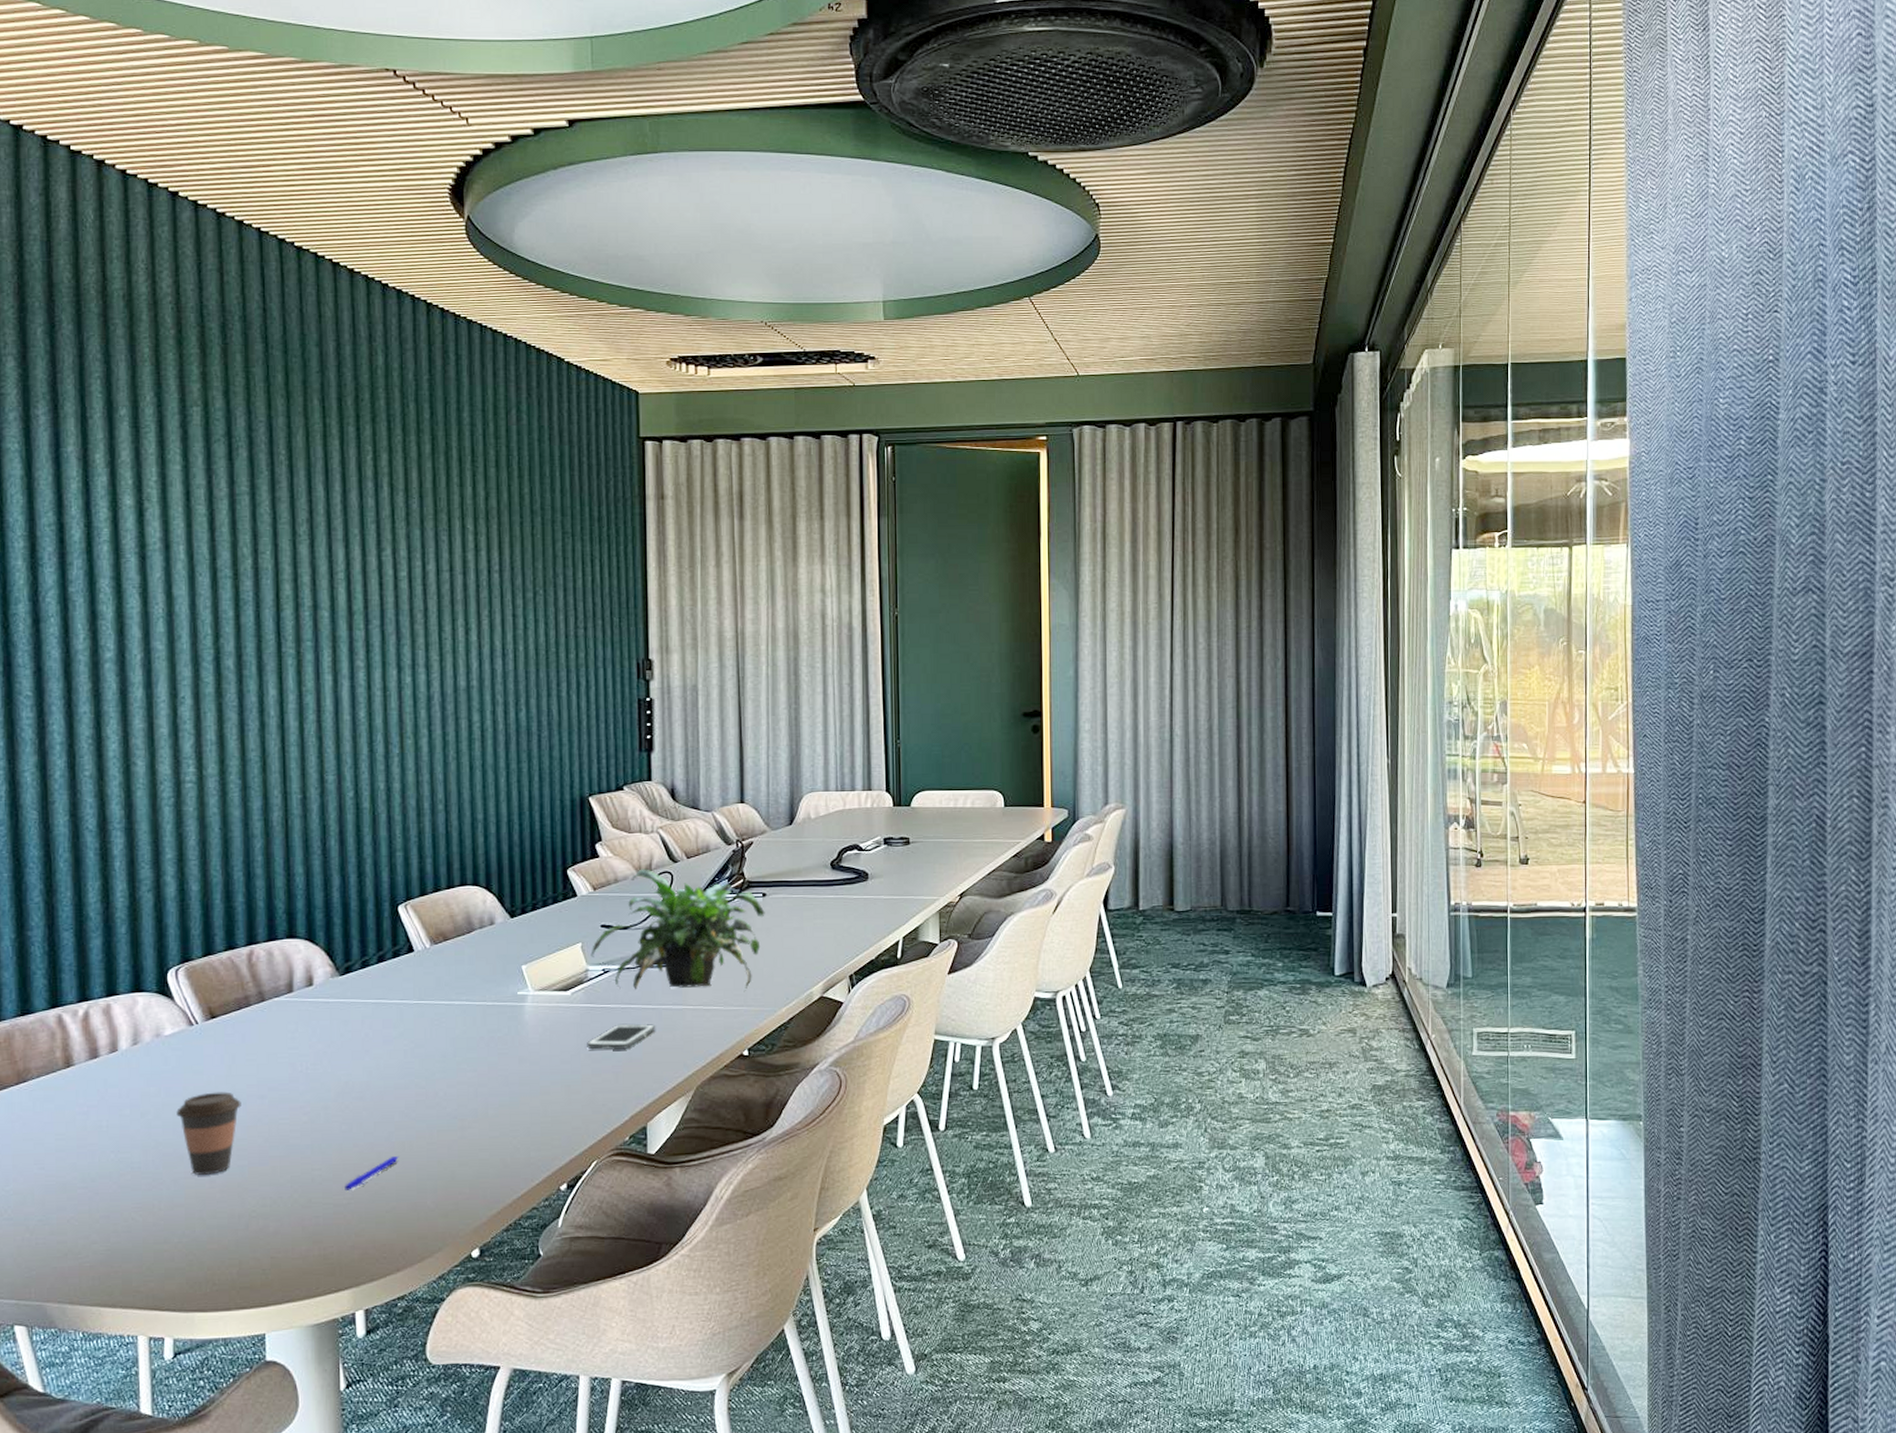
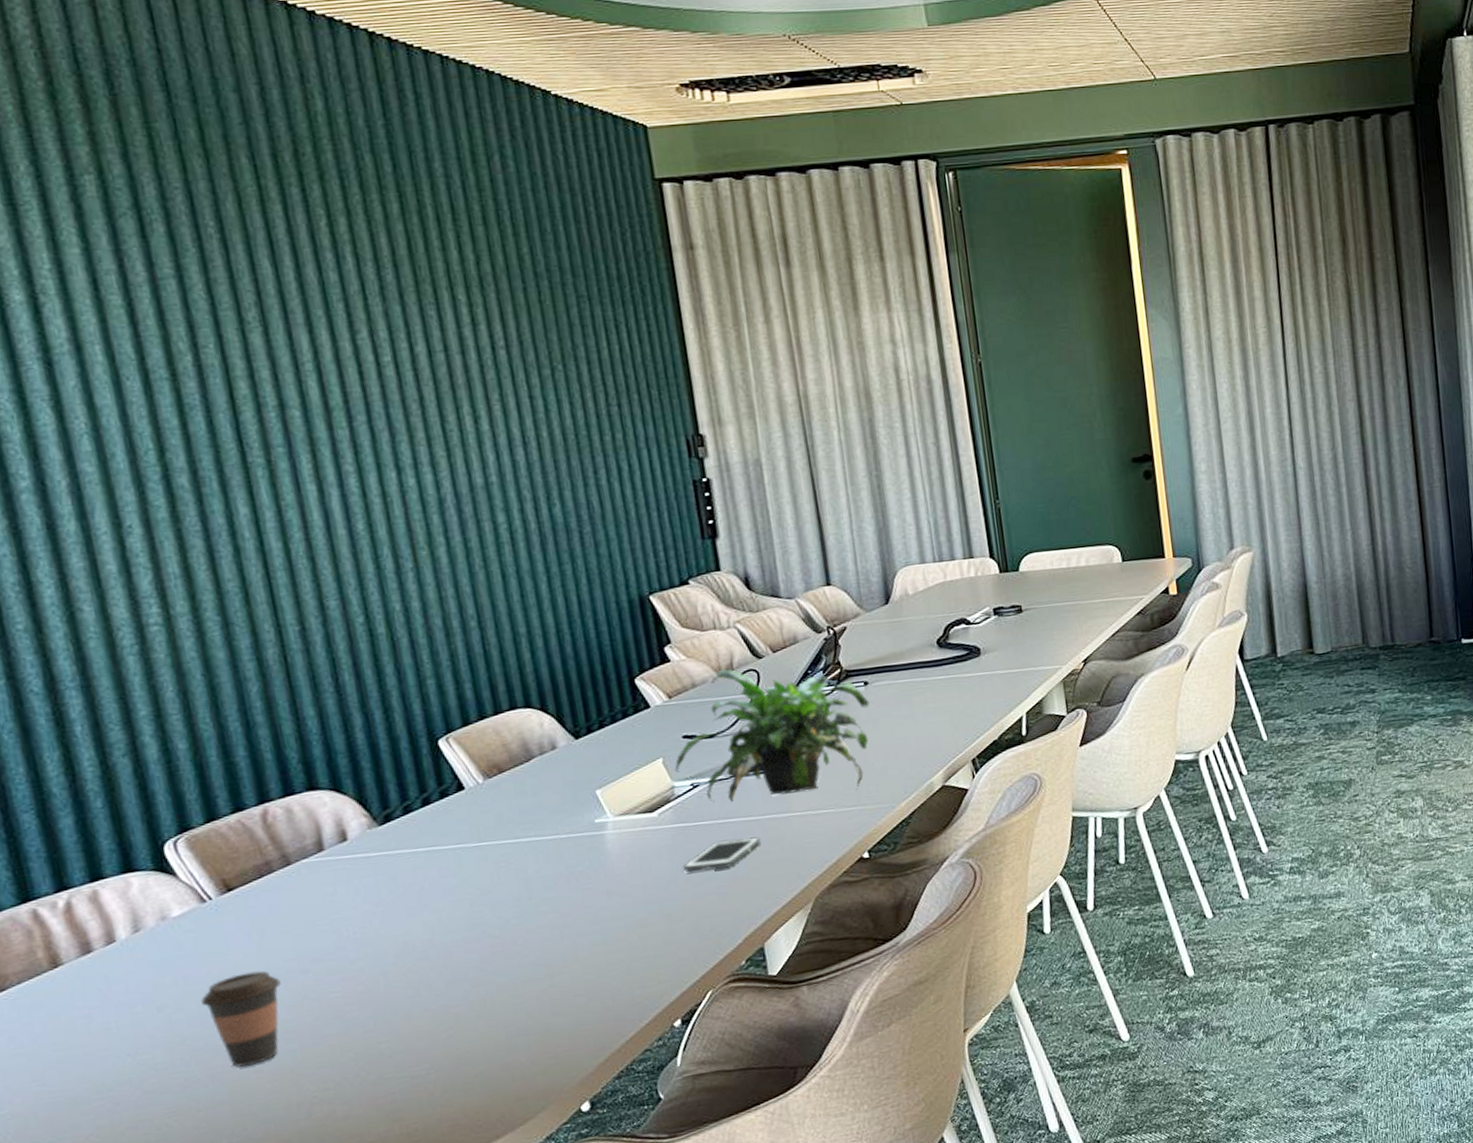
pen: present [344,1156,399,1190] -> none [420,1015,481,1060]

